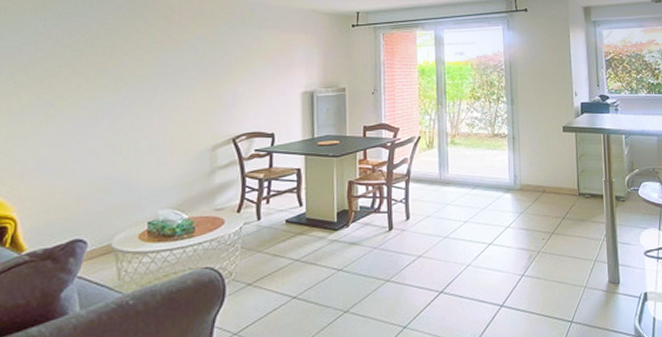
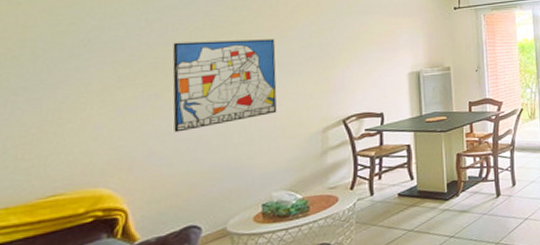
wall art: none [65,50,169,142] -> present [172,39,277,133]

